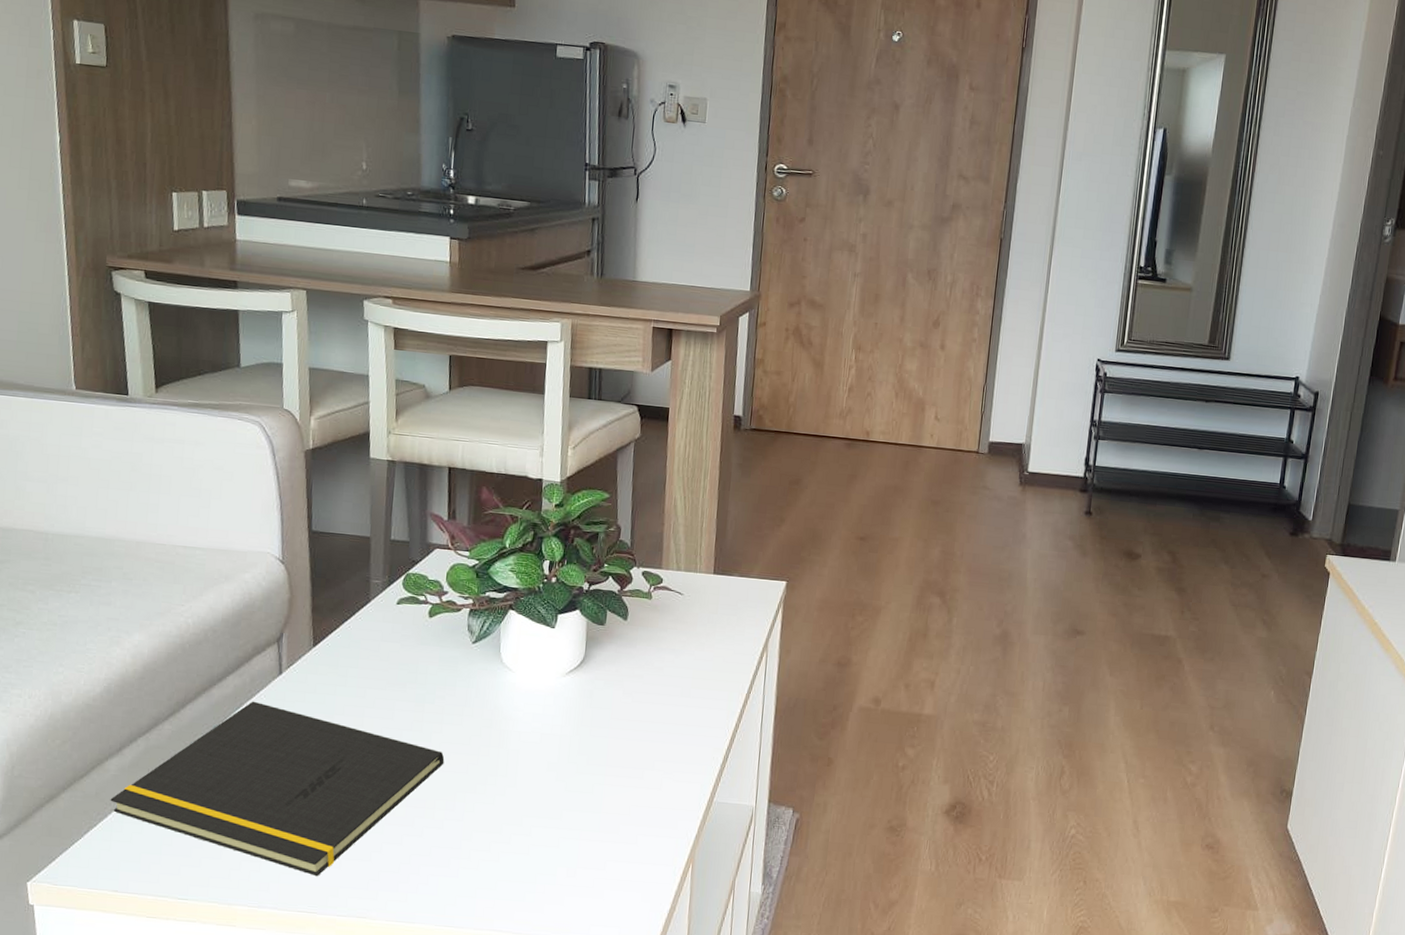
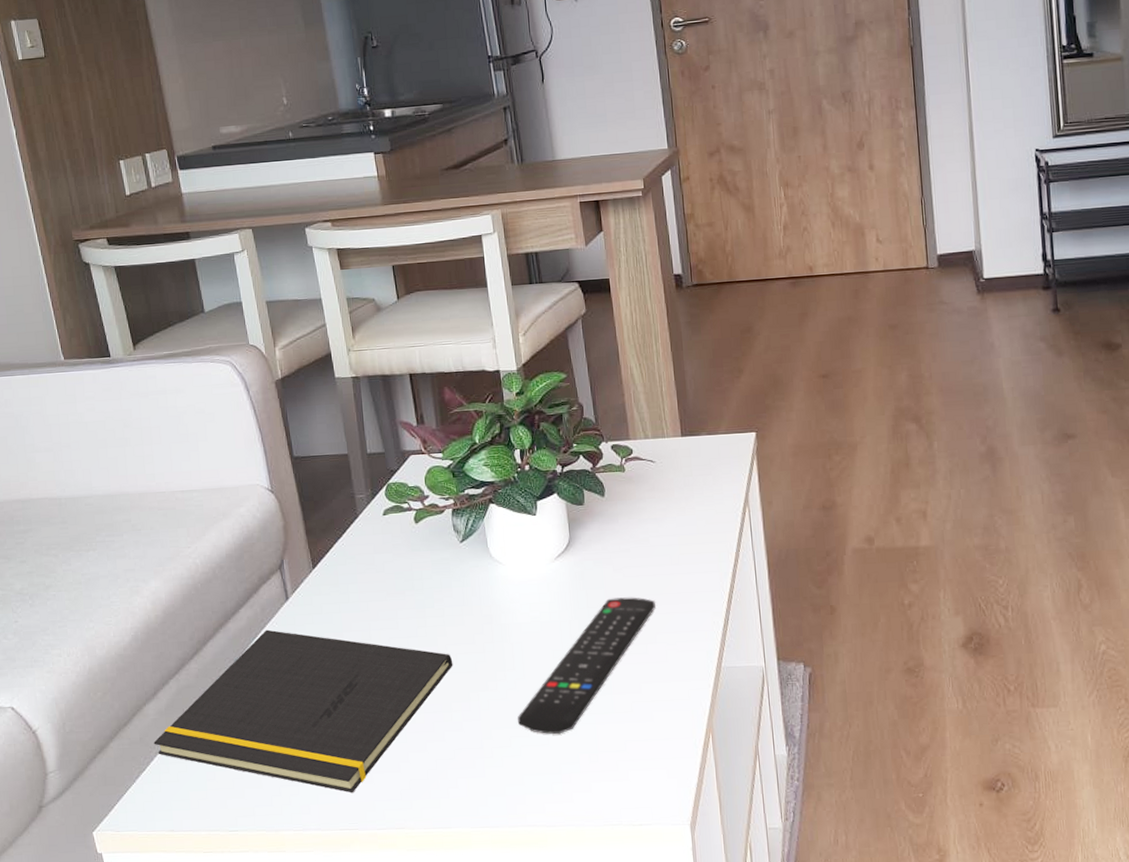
remote control: none [501,720,659,845] -> present [518,597,656,734]

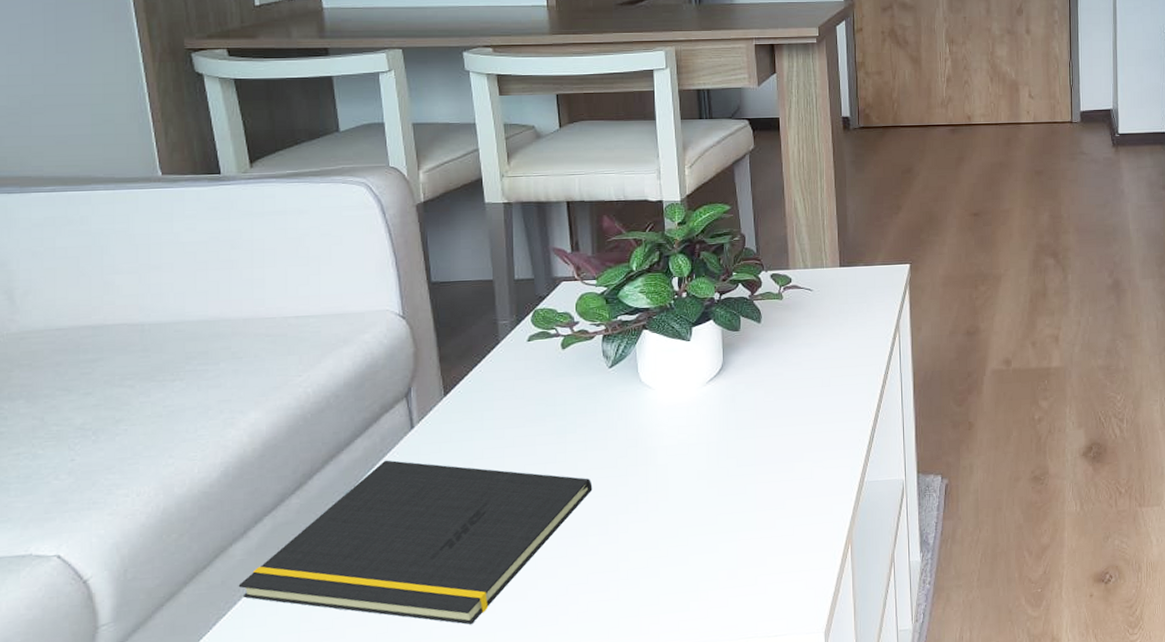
remote control: present [518,597,656,734] -> none [657,418,804,553]

